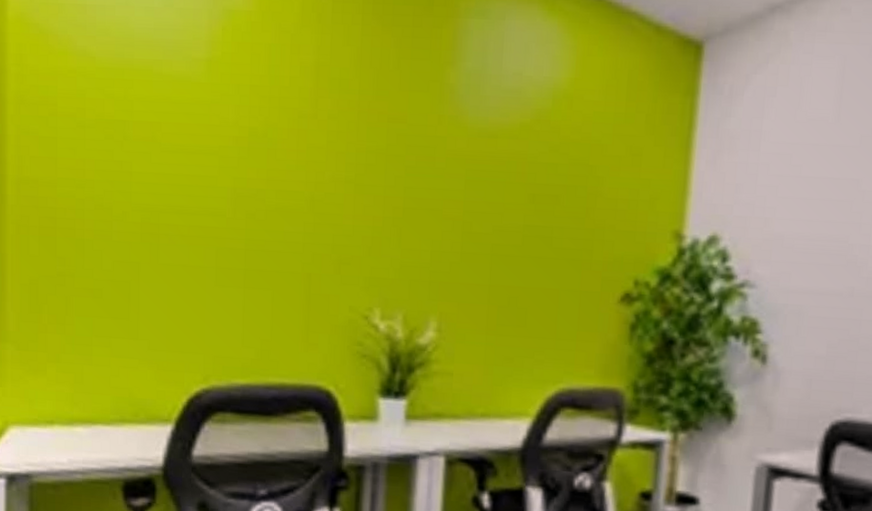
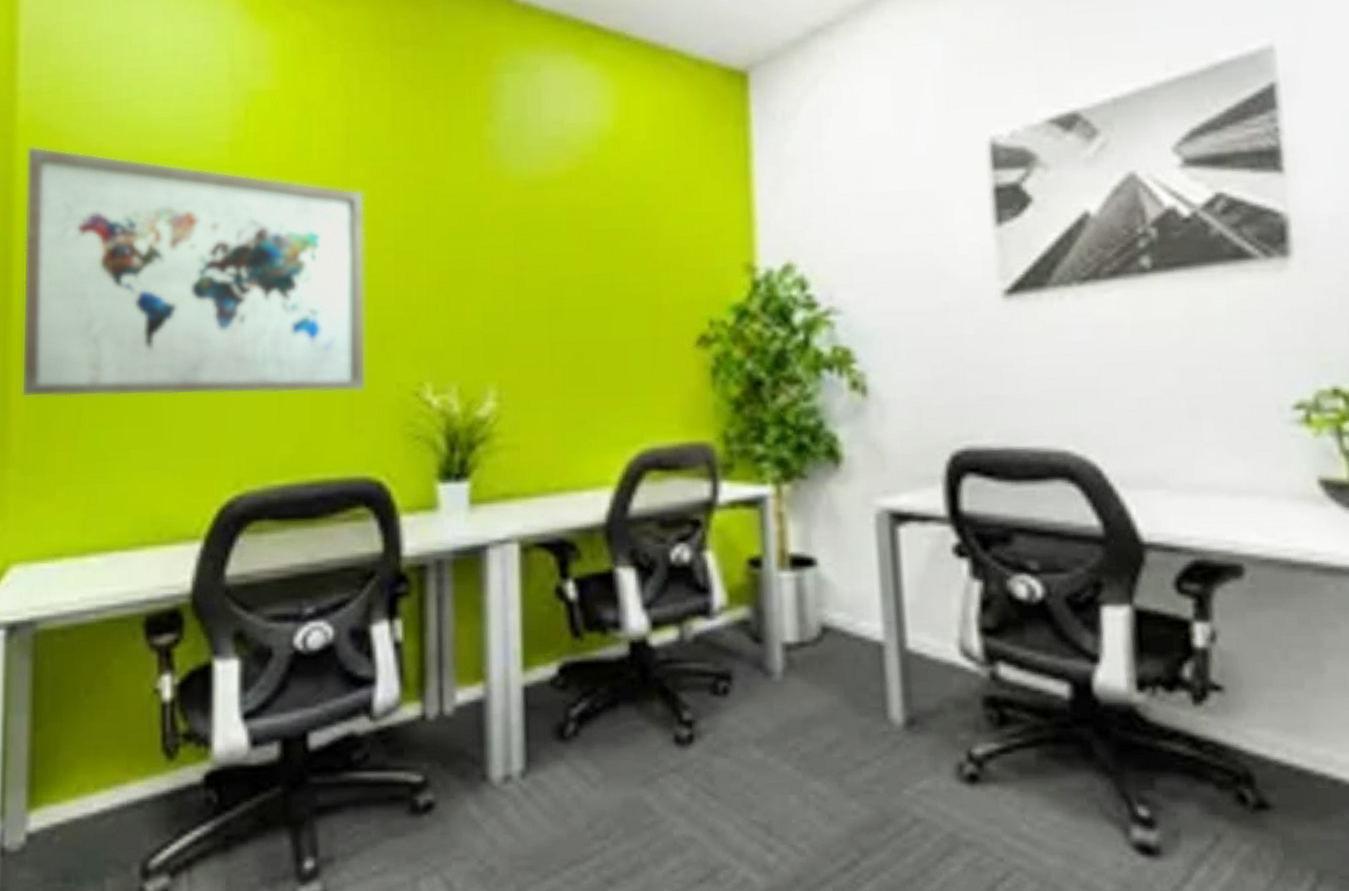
wall art: none [15,43,330,310] -> present [21,146,367,398]

